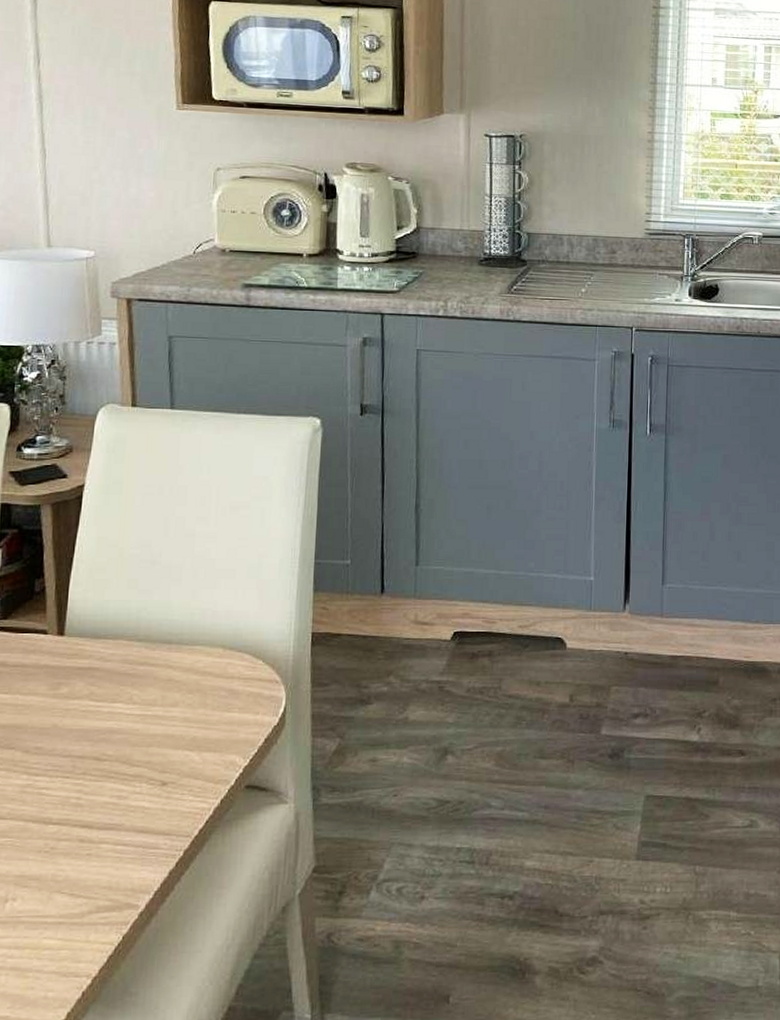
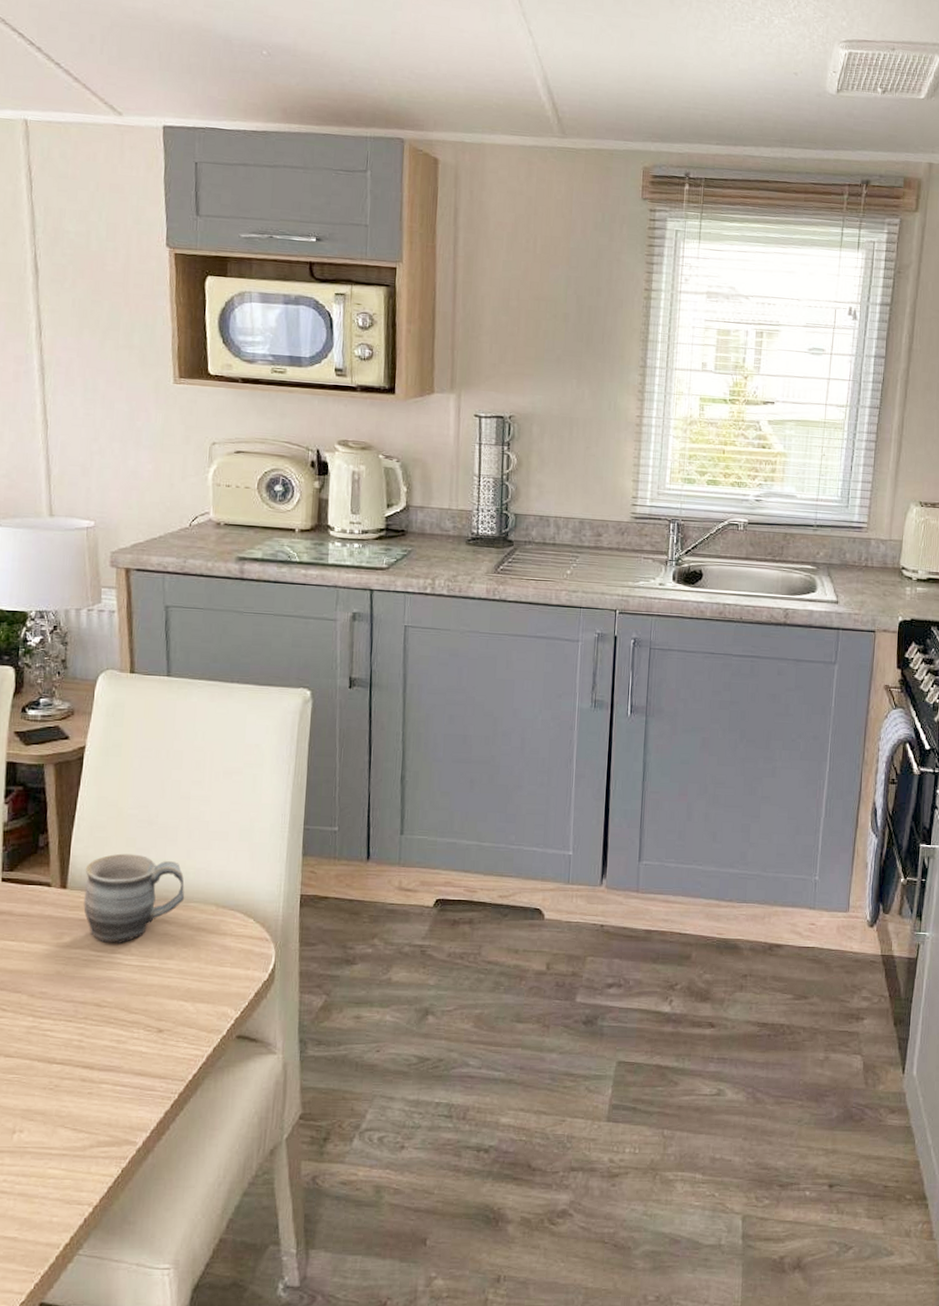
mug: none [82,596,190,693] -> present [83,853,185,944]

